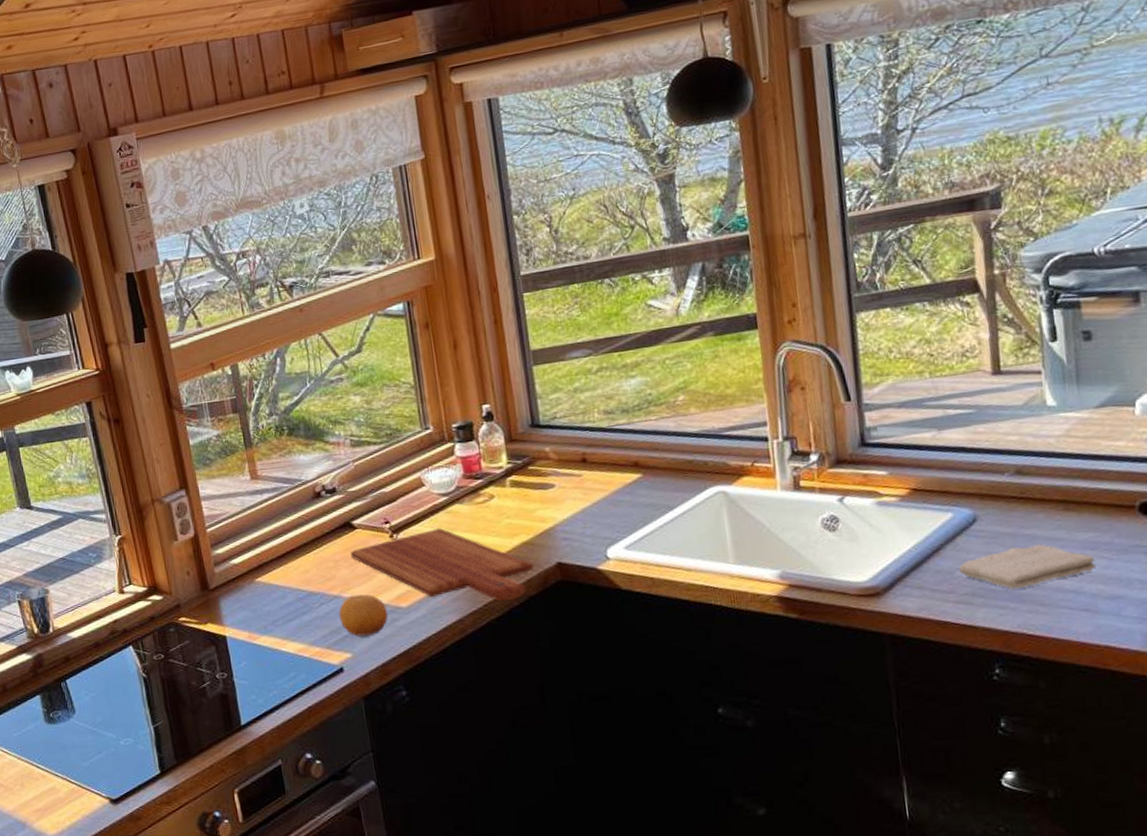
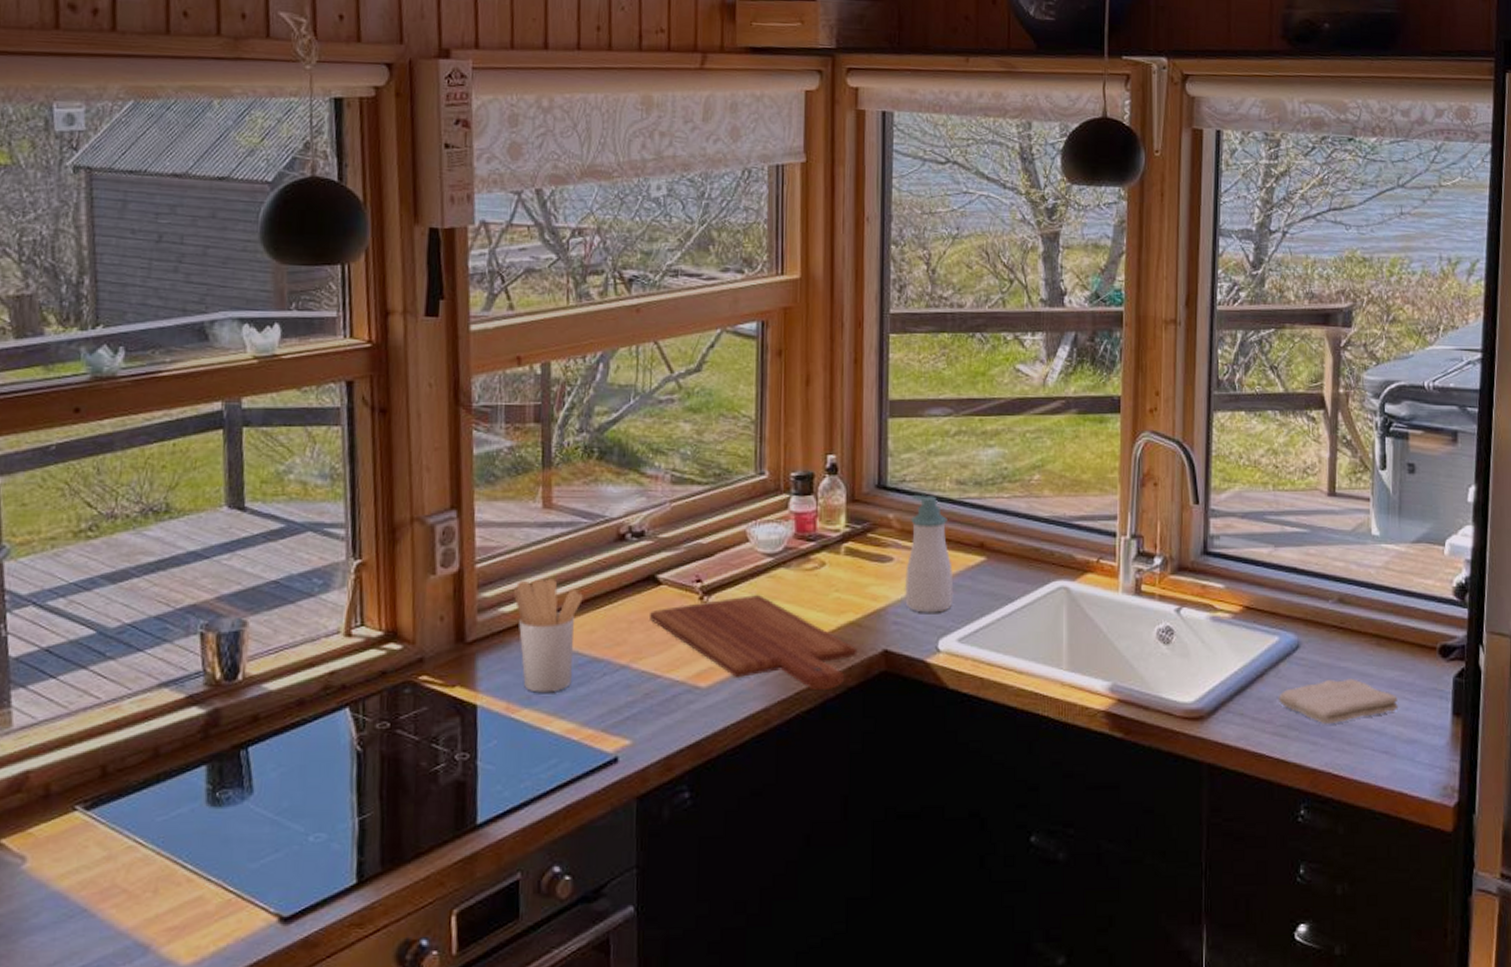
utensil holder: none [239,533,296,623] -> present [514,578,583,693]
fruit: present [338,594,389,637] -> none [623,666,683,721]
soap bottle: none [565,427,616,528] -> present [905,494,954,613]

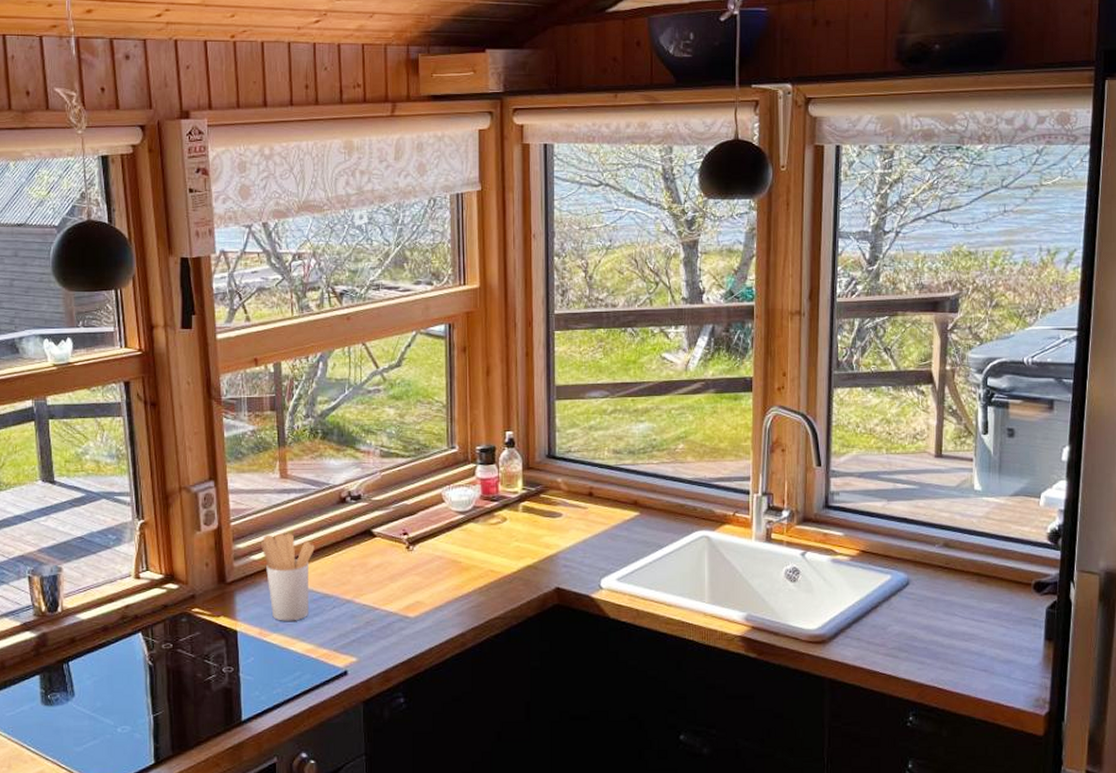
cutting board: present [648,595,858,691] -> none [367,545,535,620]
soap bottle: present [905,494,954,613] -> none [573,462,613,558]
washcloth: present [1278,678,1398,725] -> none [890,610,996,648]

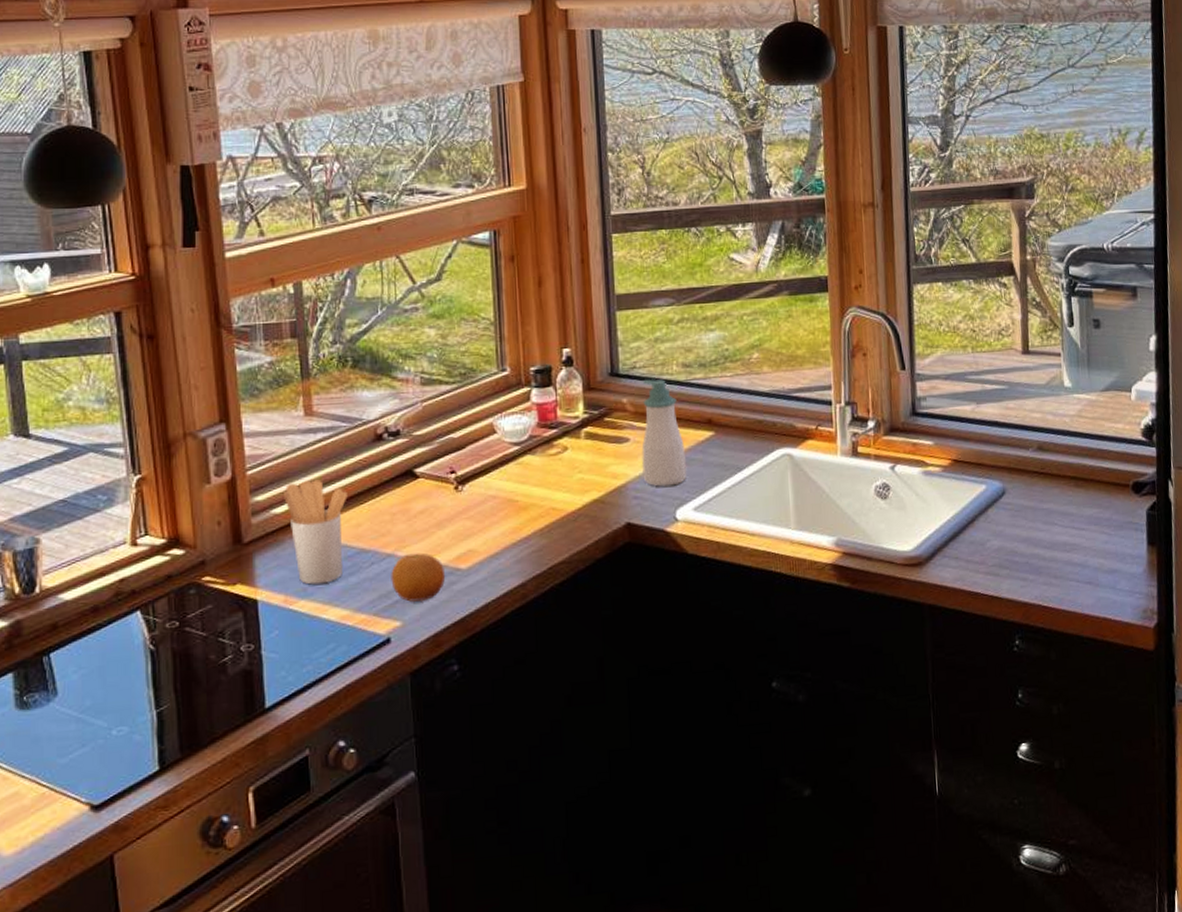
fruit: none [349,601,396,643] -> present [391,553,446,602]
soap bottle: none [573,462,613,558] -> present [641,379,687,487]

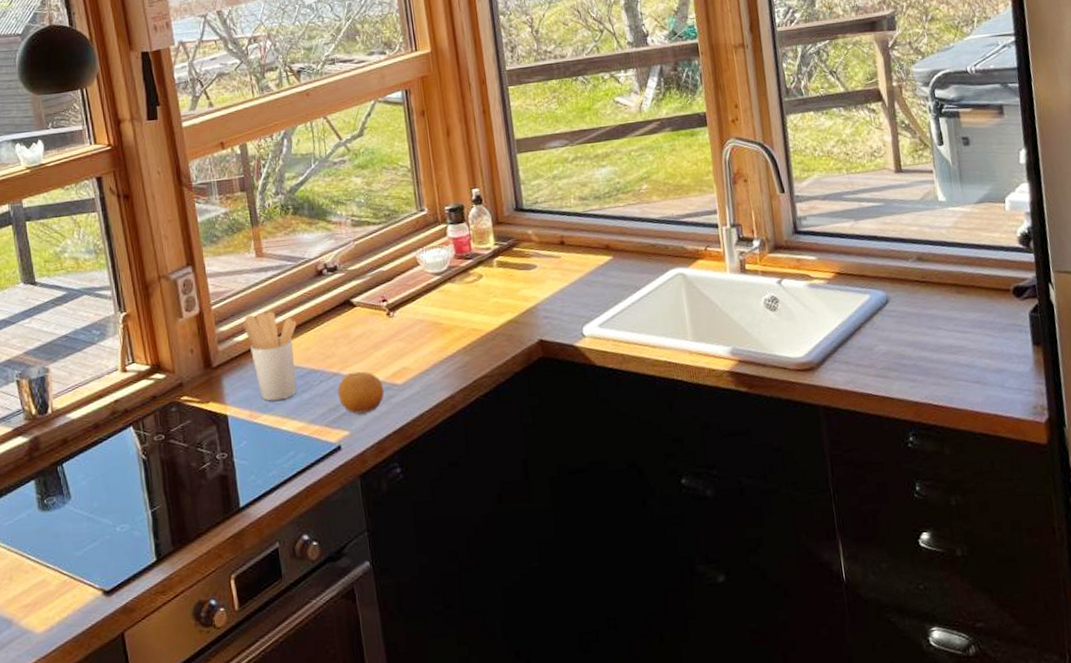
soap bottle: present [641,379,687,487] -> none [545,212,591,307]

